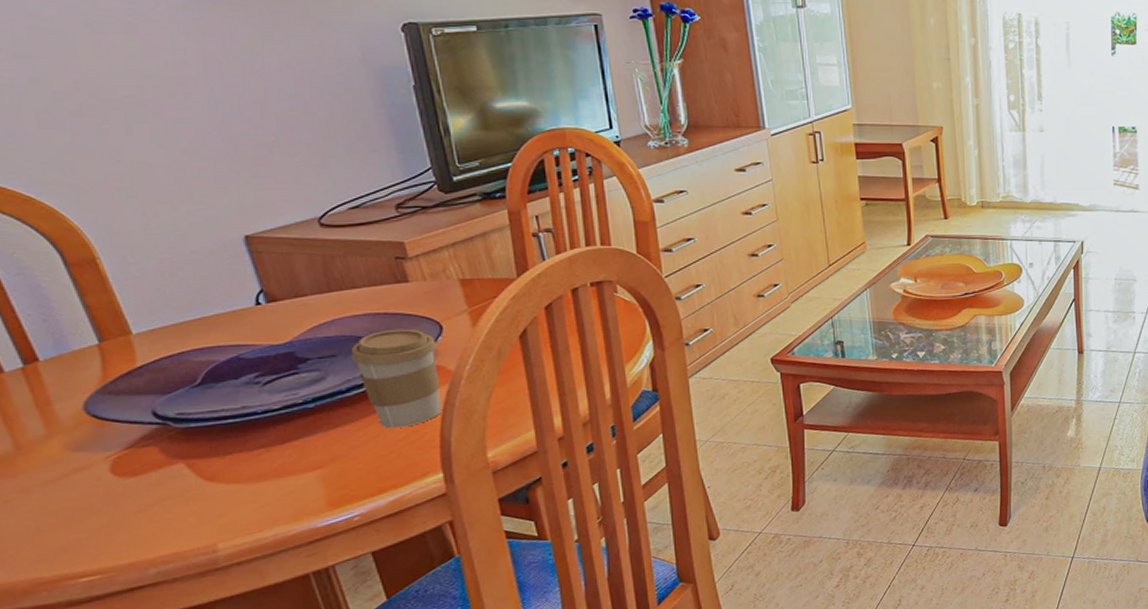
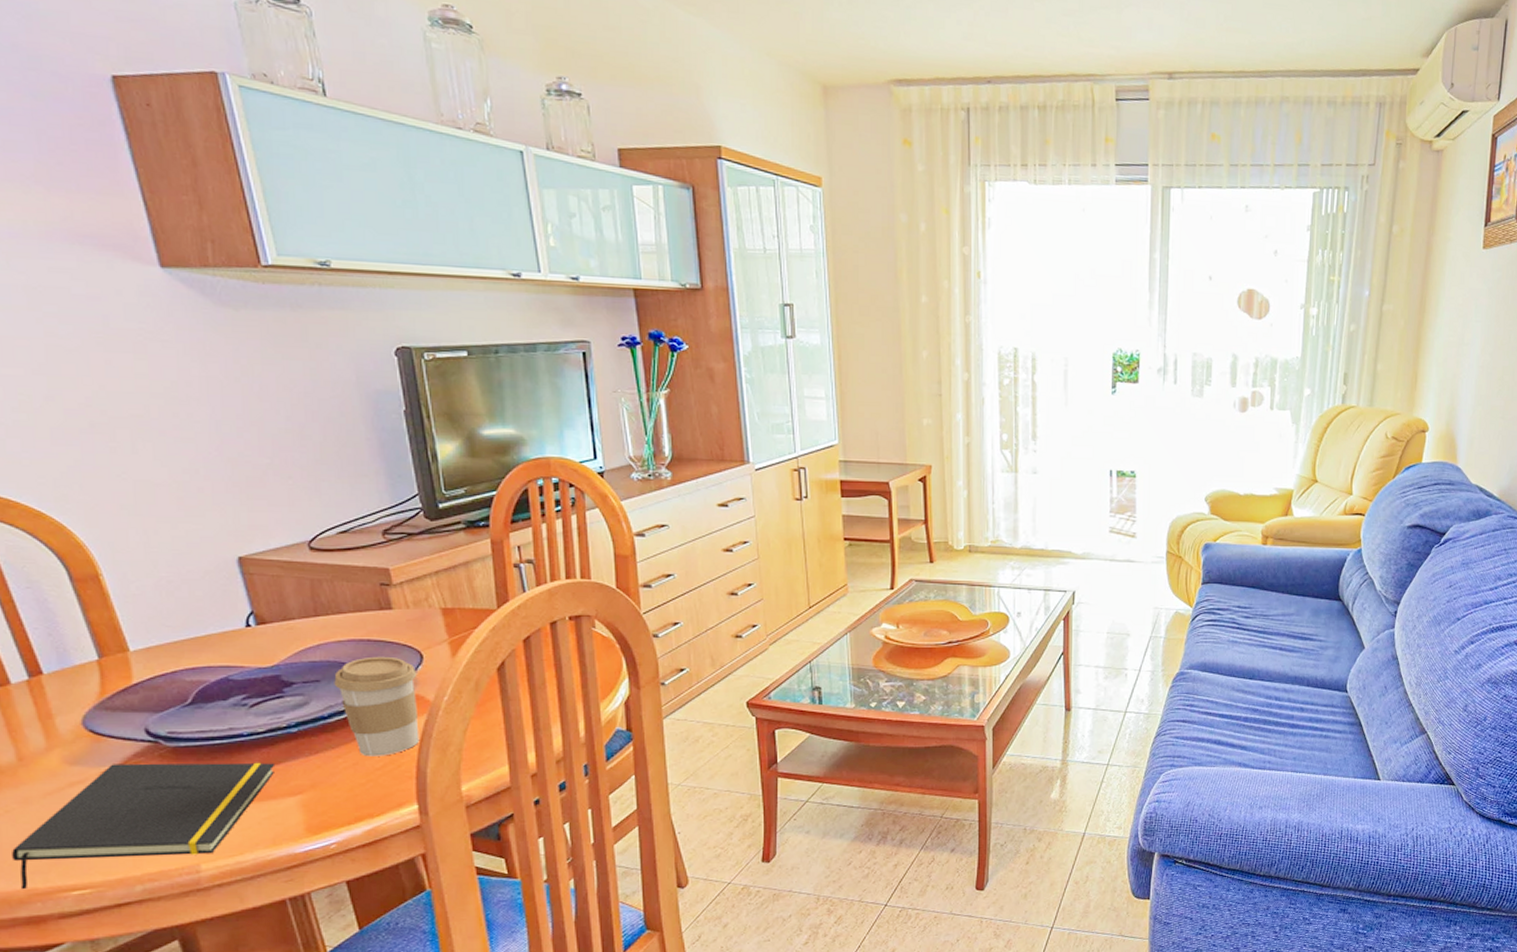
notepad: none [11,439,293,580] -> present [10,762,276,890]

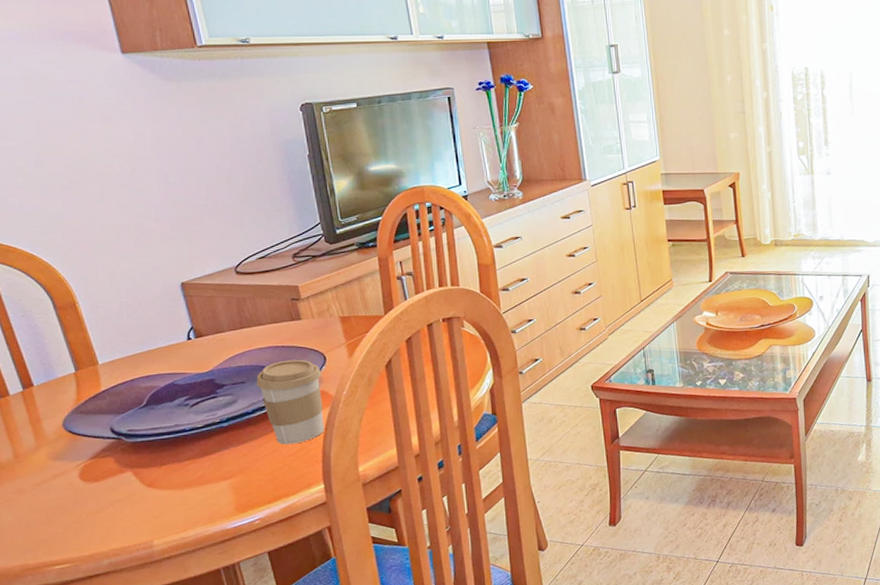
notepad: present [10,762,276,890] -> none [8,452,211,566]

